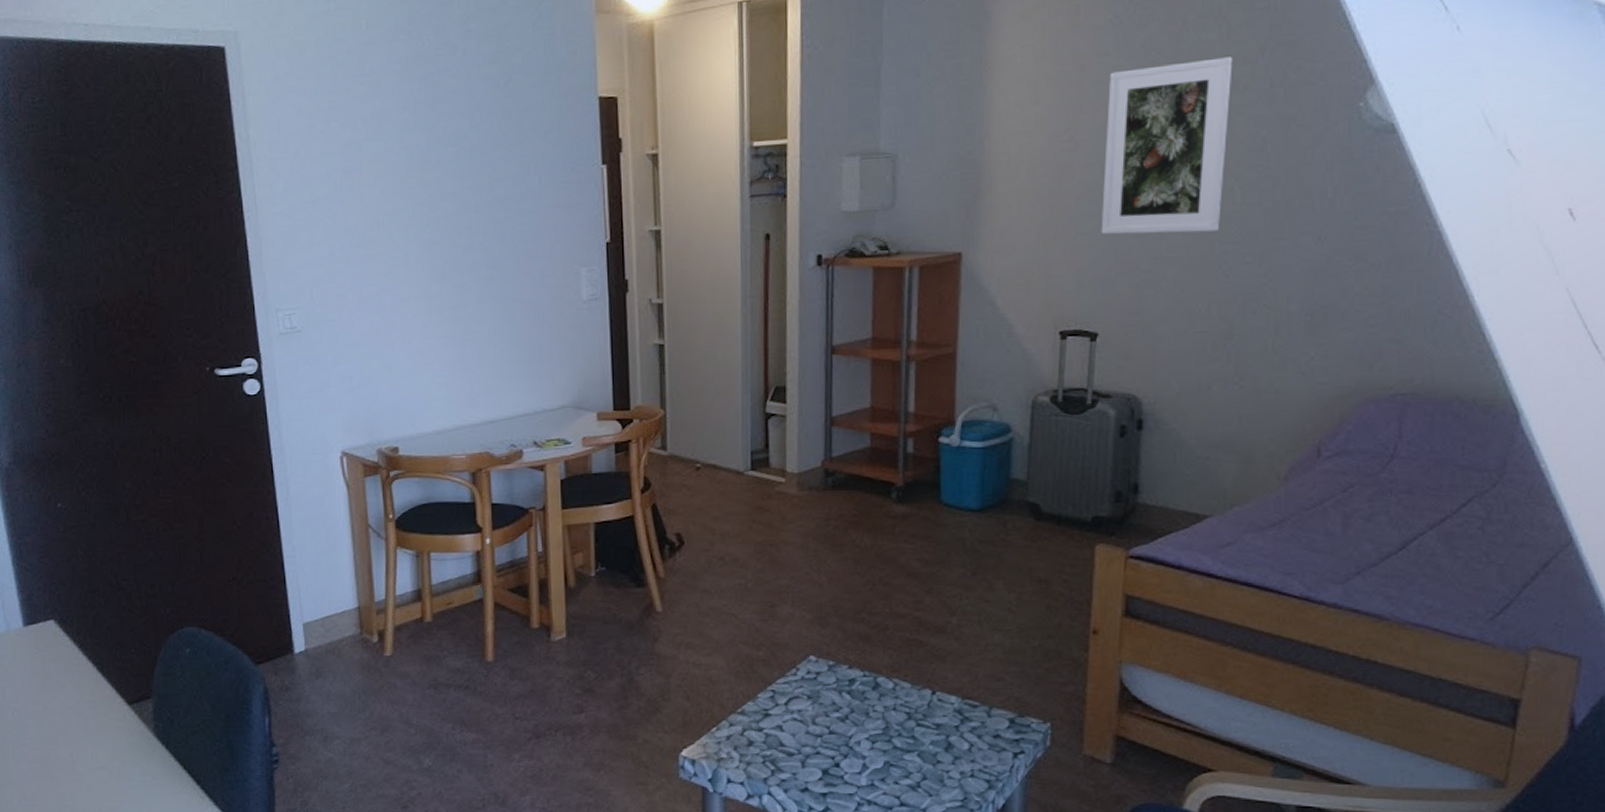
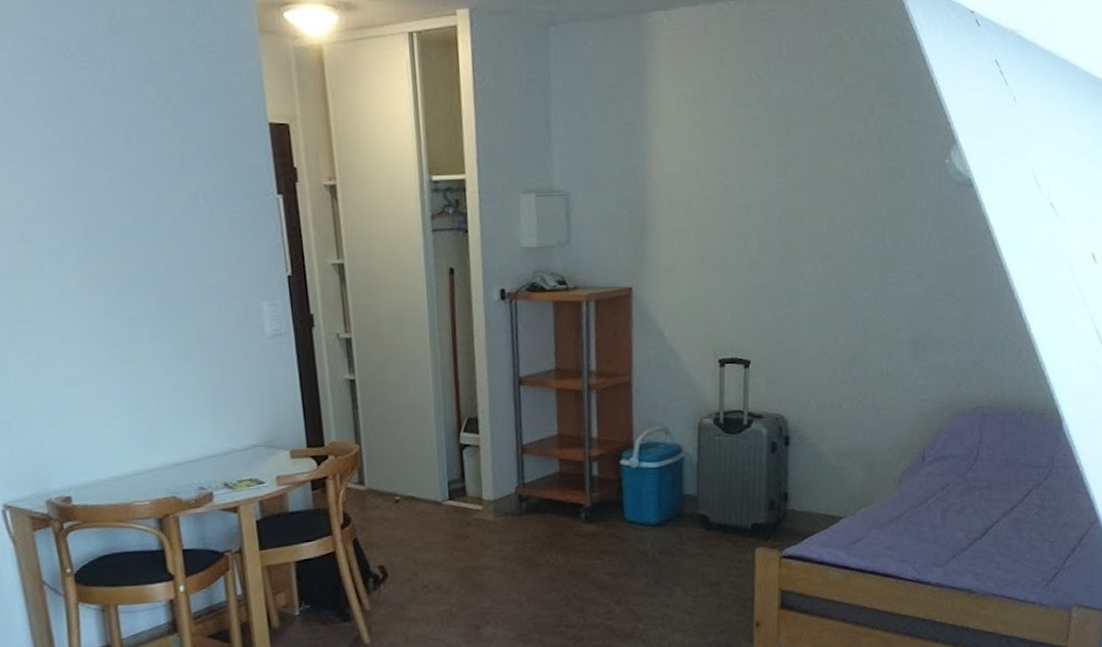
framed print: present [1101,57,1233,235] -> none [749,114,850,272]

